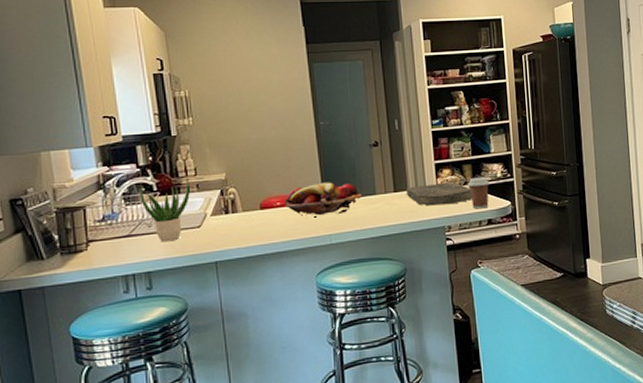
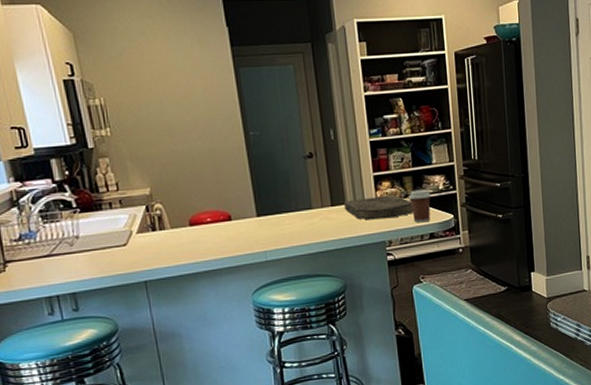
potted plant: present [140,175,190,242] -> none [58,190,113,262]
fruit basket: present [284,182,362,216] -> none [214,196,298,232]

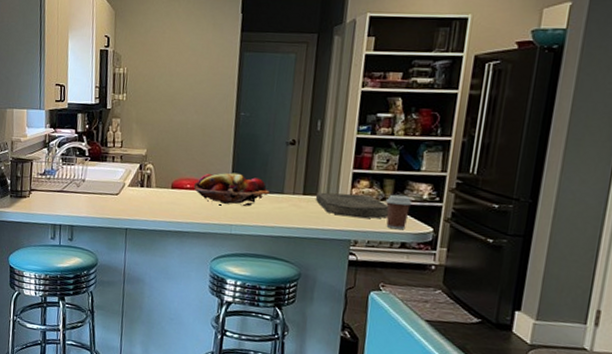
fruit basket: none [214,196,298,232] -> present [193,172,269,206]

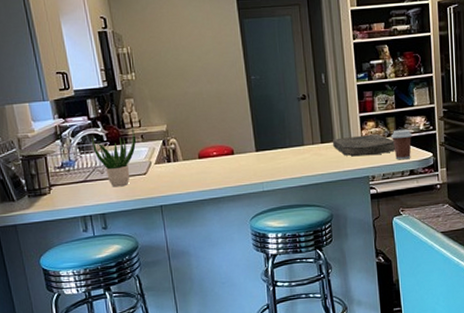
potted plant: none [74,146,116,203] -> present [92,126,136,187]
fruit basket: present [193,172,269,206] -> none [219,133,291,165]

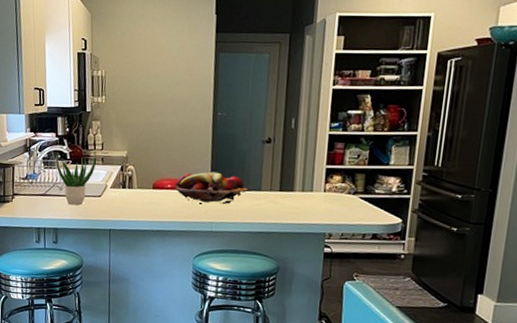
fruit basket: none [219,133,291,165] -> present [174,171,247,204]
cutting board: present [332,134,395,157] -> none [291,188,361,212]
coffee cup: present [390,129,412,160] -> none [357,188,382,222]

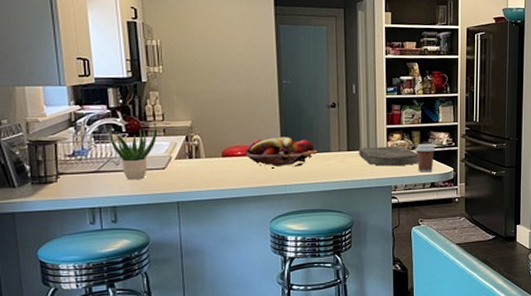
cutting board: none [291,188,361,212] -> present [358,146,418,166]
coffee cup: none [357,188,382,222] -> present [415,143,435,173]

